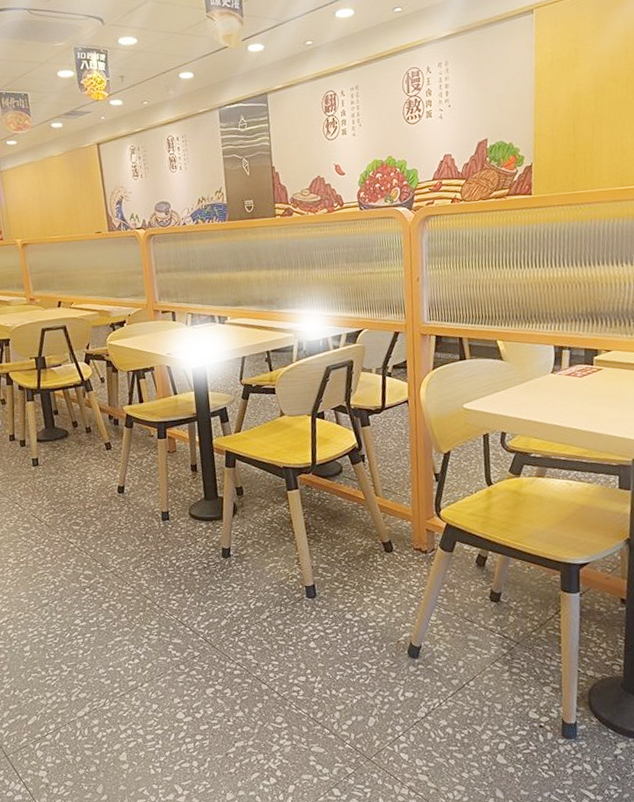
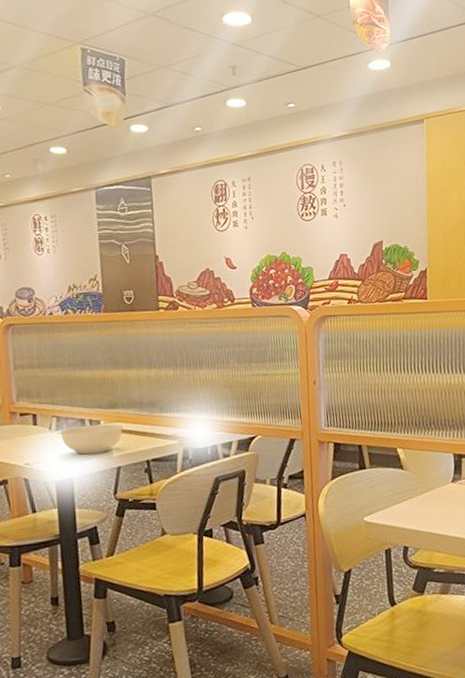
bowl: none [195,319,247,346] -> present [61,423,124,455]

